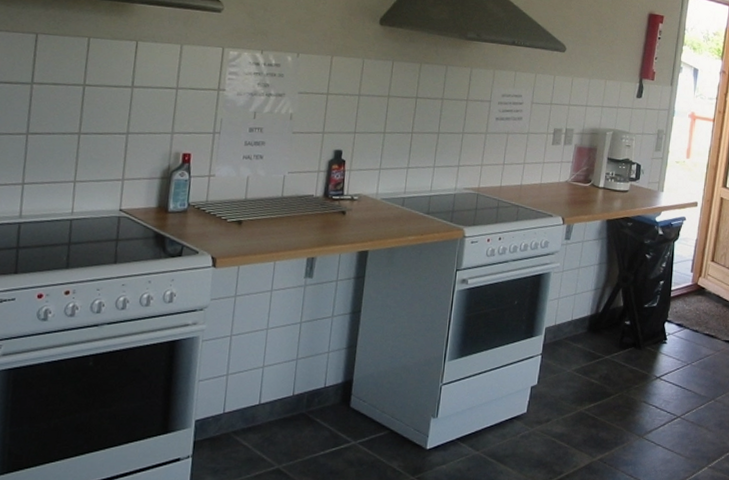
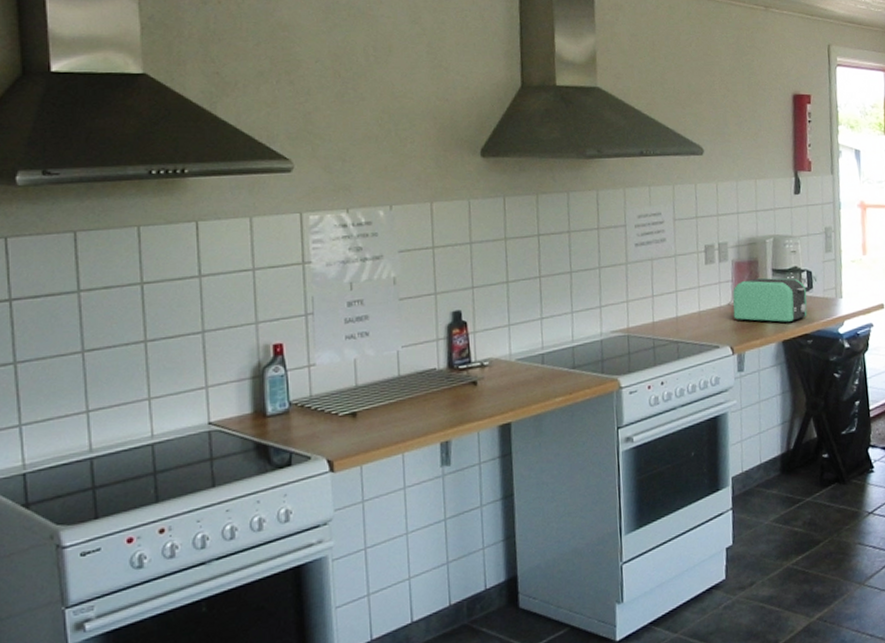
toaster: none [569,163,634,206] -> present [733,277,808,323]

